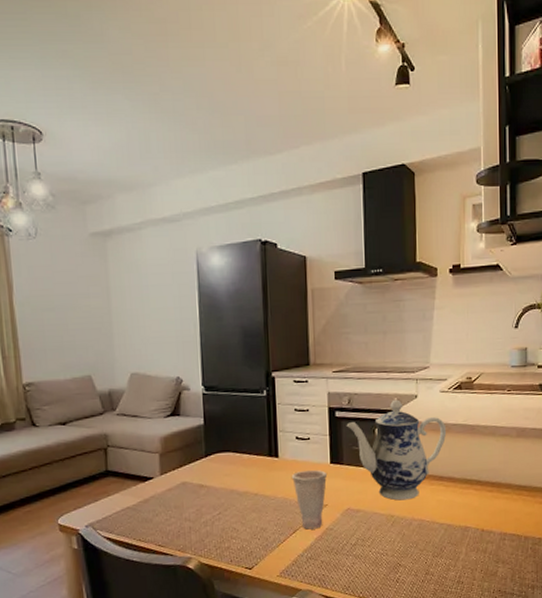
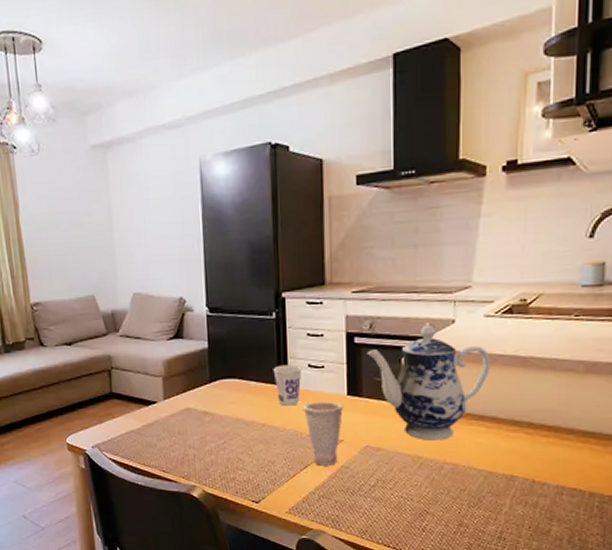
cup: none [264,437,291,476] -> present [273,364,302,406]

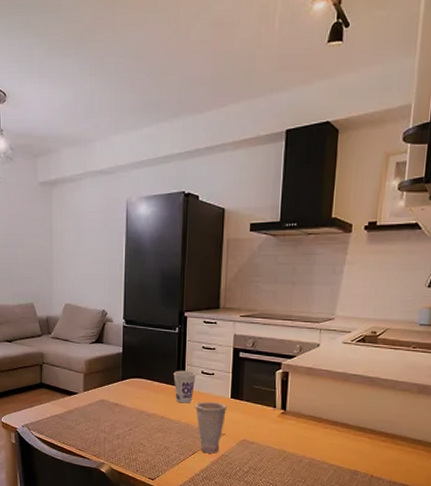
teapot: present [367,324,491,441] -> none [248,346,346,439]

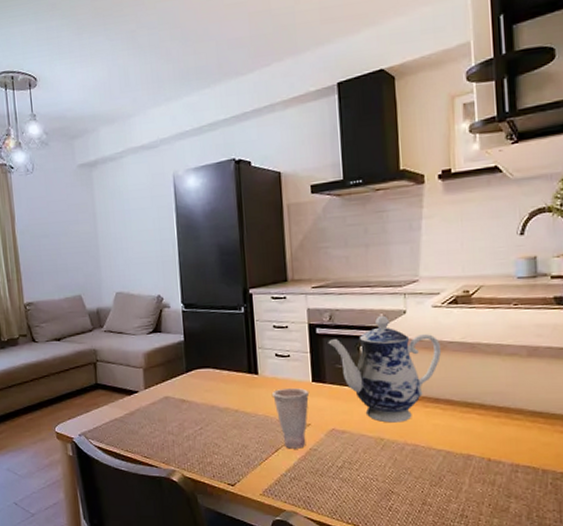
cup: present [173,370,197,404] -> none [243,354,270,393]
teapot: none [248,346,346,439] -> present [328,315,442,423]

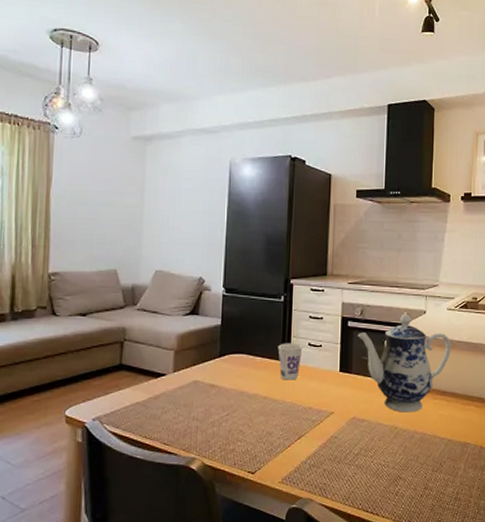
cup: none [243,354,270,393] -> present [278,343,303,380]
cup: present [271,387,310,449] -> none [301,376,336,436]

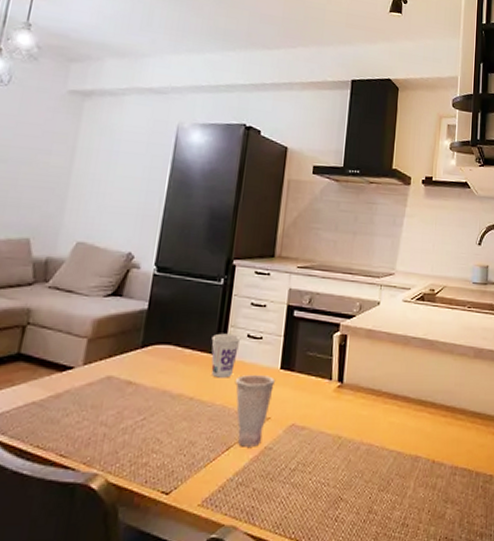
cup: none [301,376,336,436] -> present [235,374,276,447]
teapot: present [357,314,452,413] -> none [303,304,406,419]

